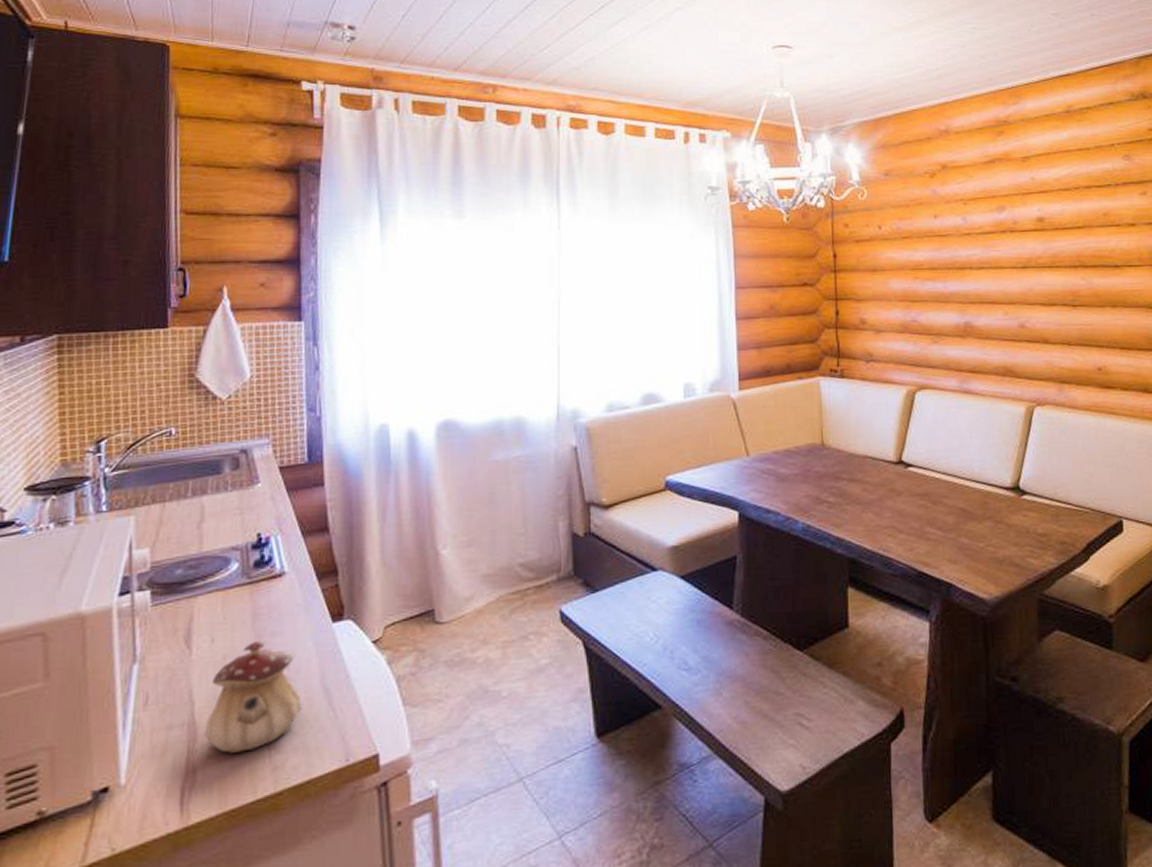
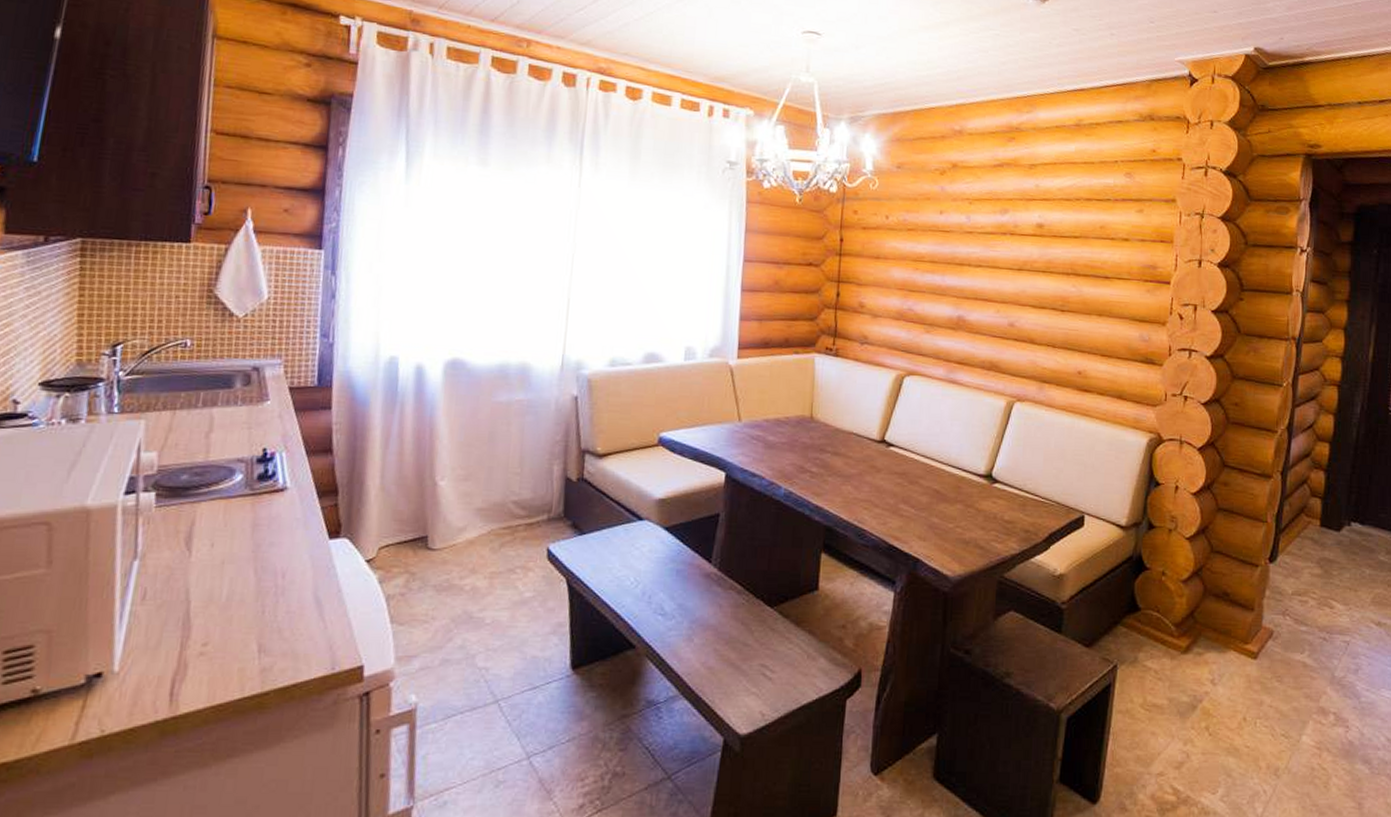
teapot: present [206,641,302,753] -> none [199,550,294,652]

